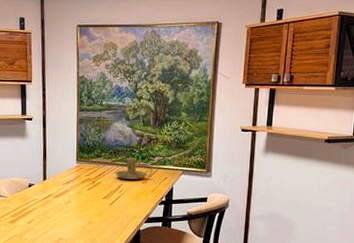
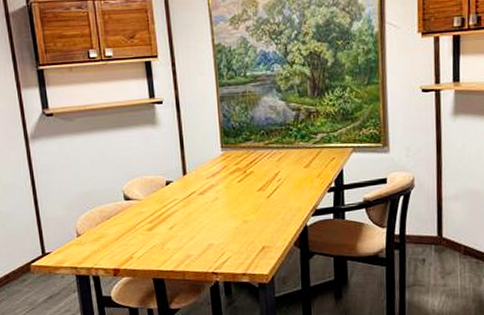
candle holder: present [116,158,153,180] -> none [270,138,316,166]

